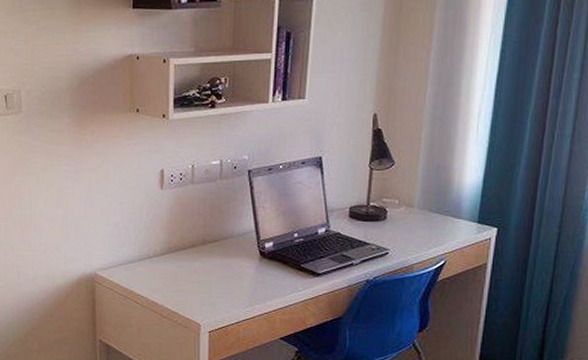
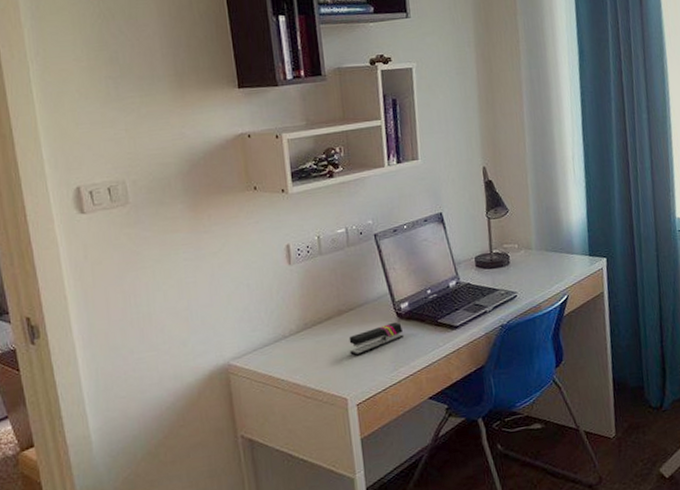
stapler: none [209,259,263,286] -> present [349,322,403,356]

